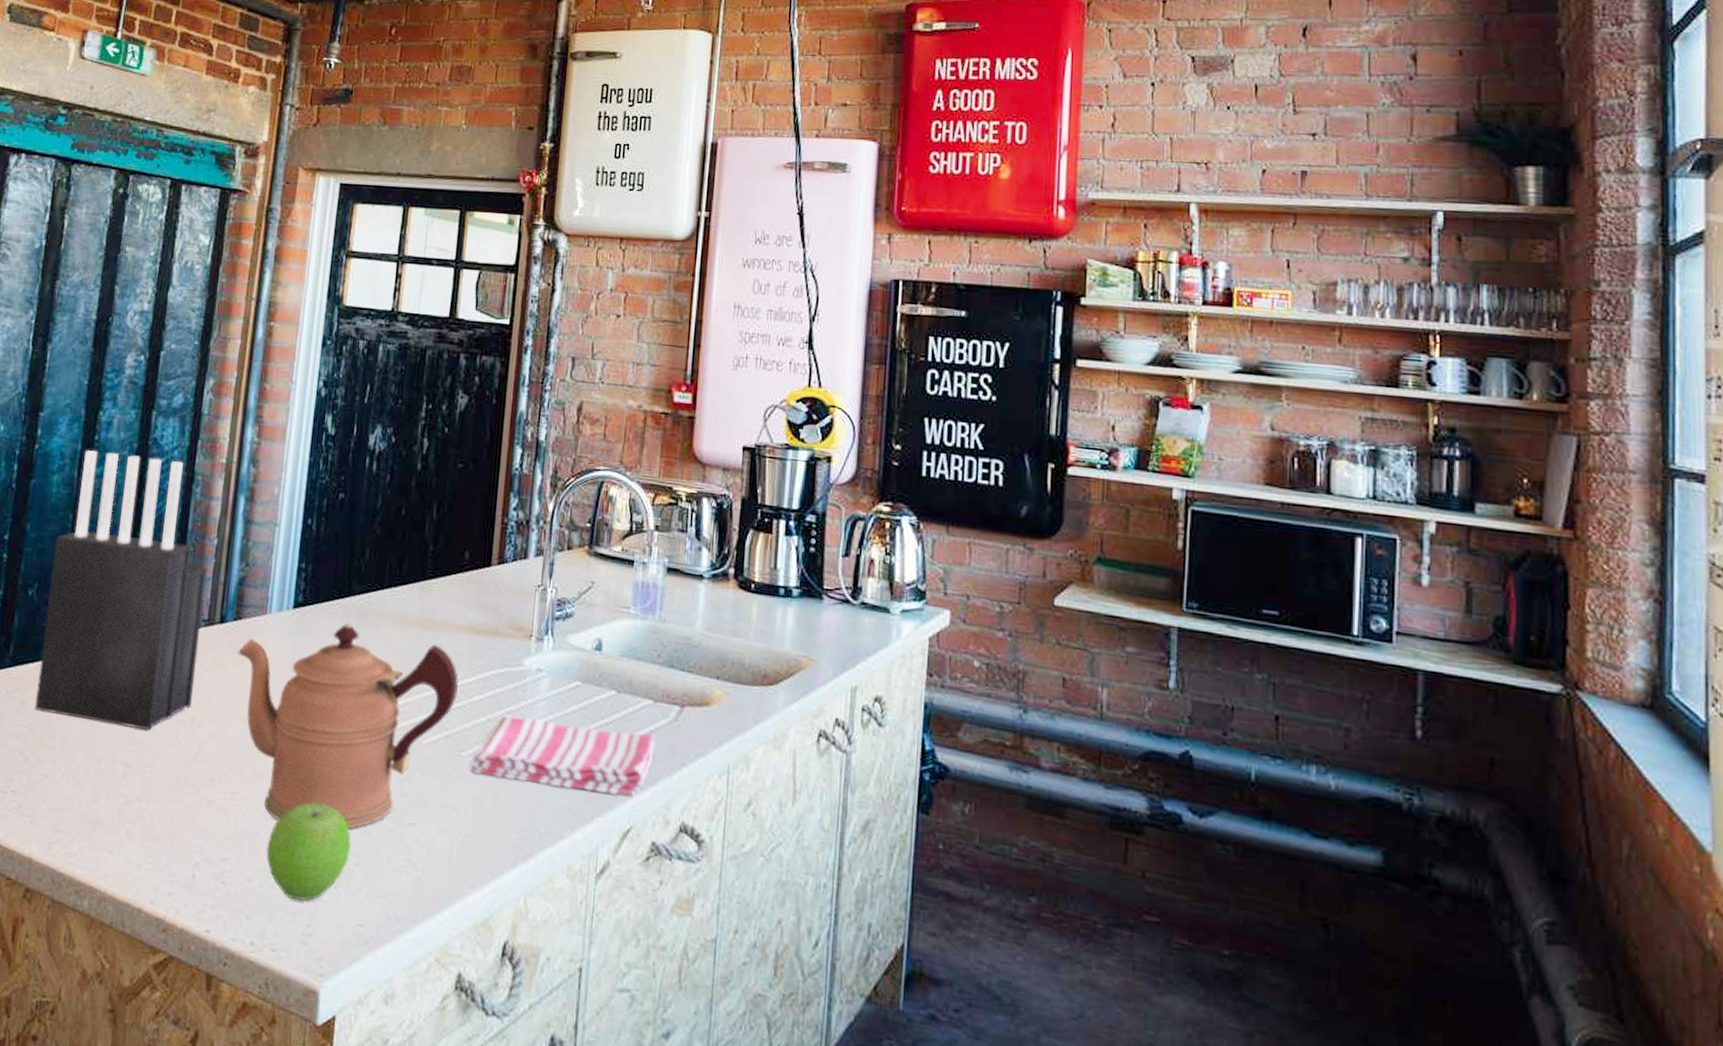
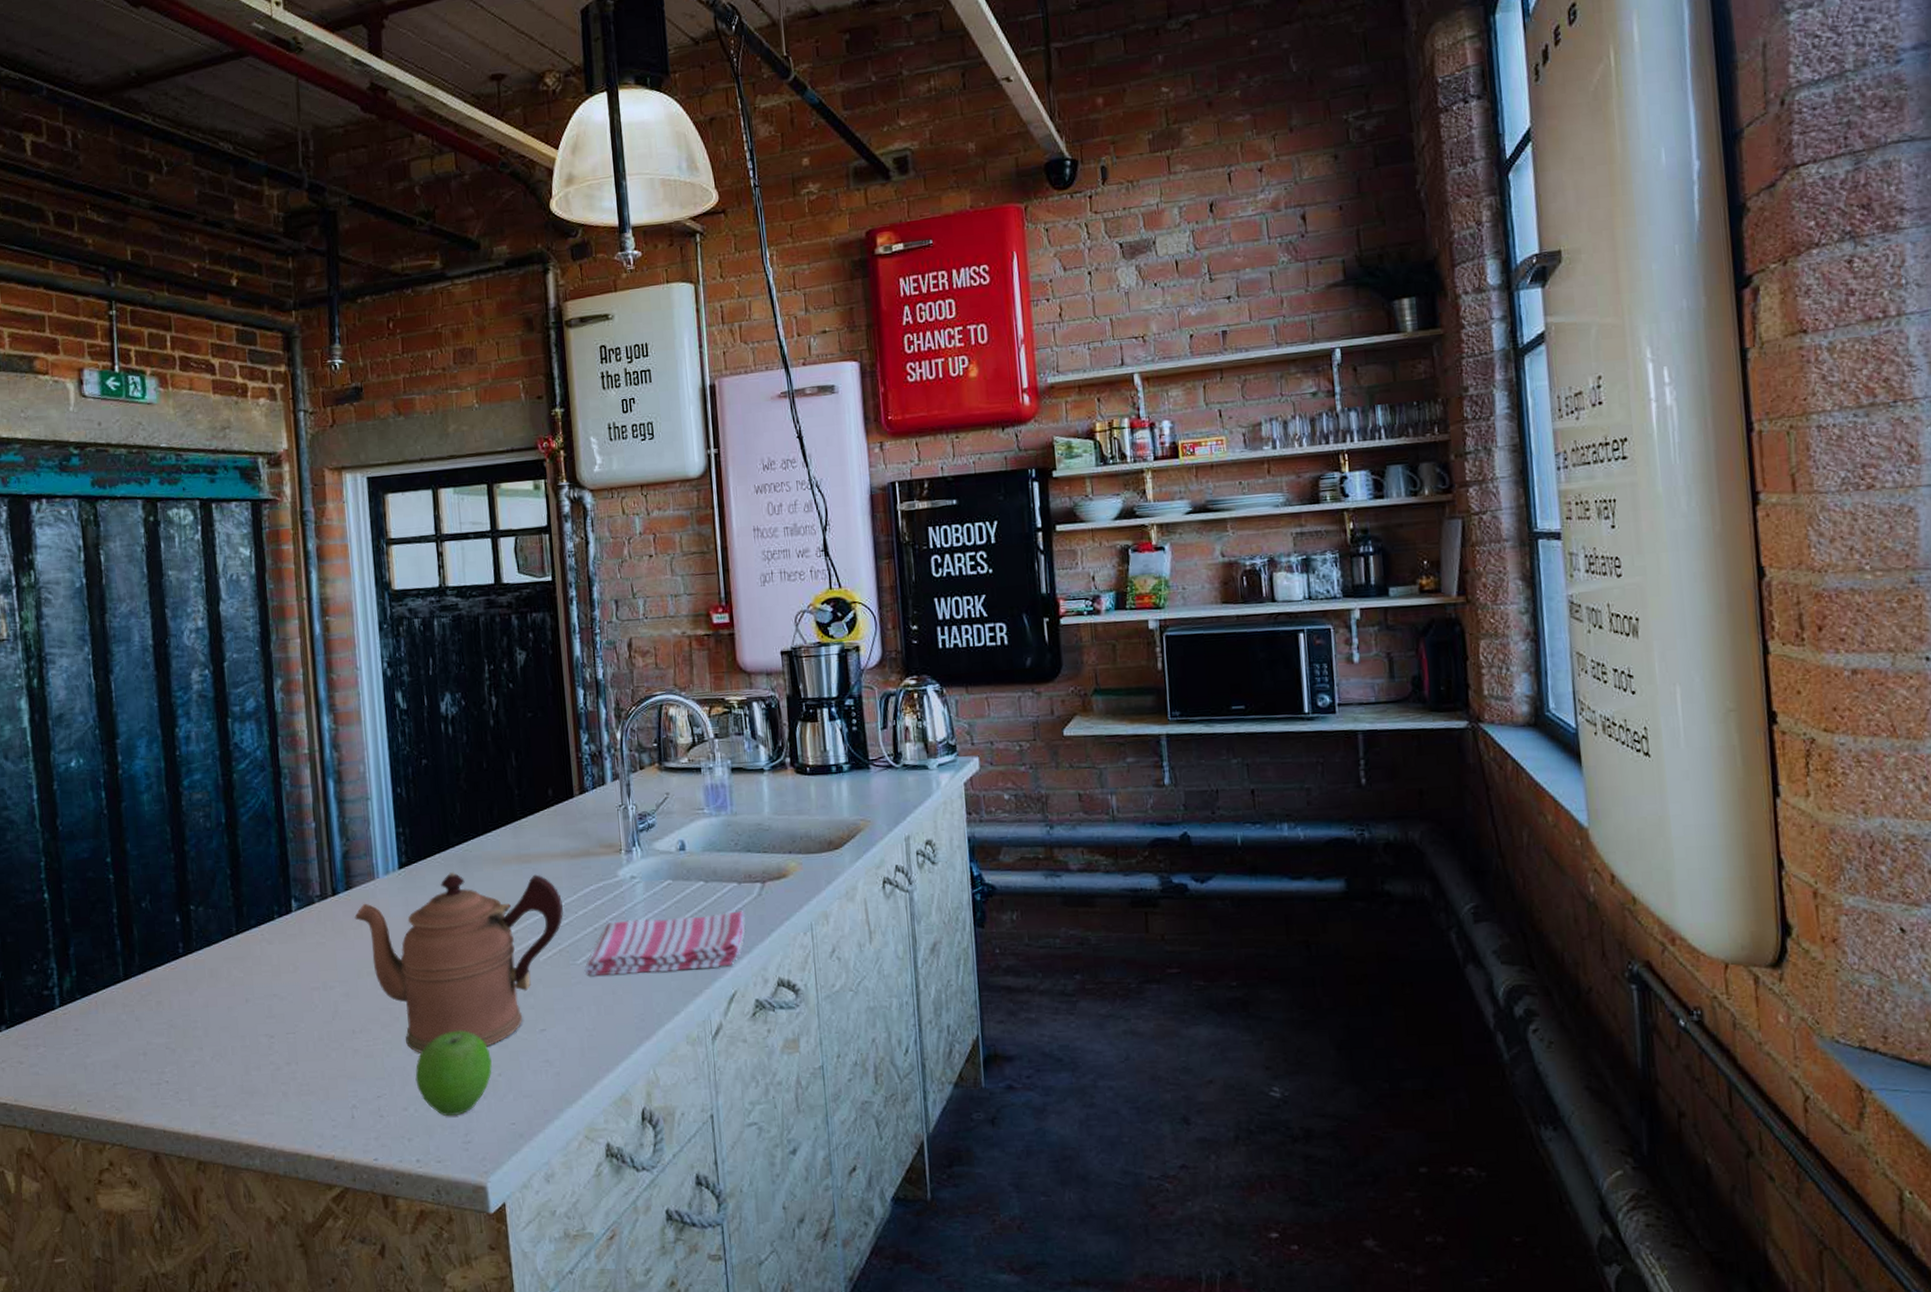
knife block: present [35,450,207,731] -> none [158,759,320,1007]

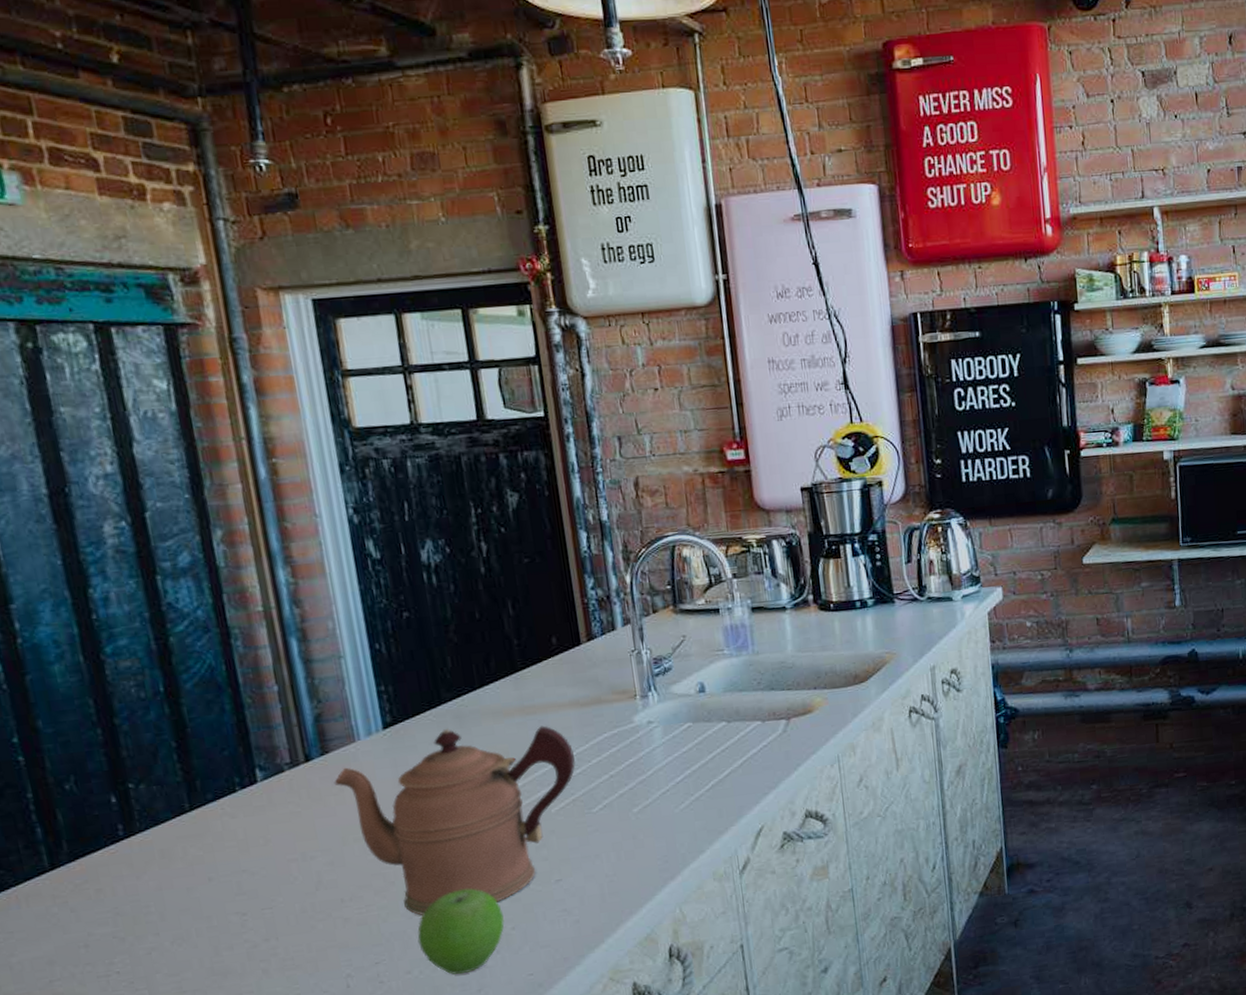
dish towel: present [584,911,746,977] -> none [601,748,771,824]

